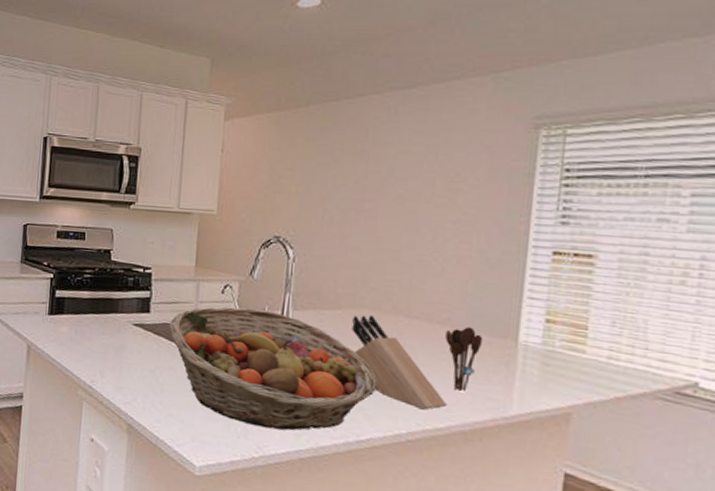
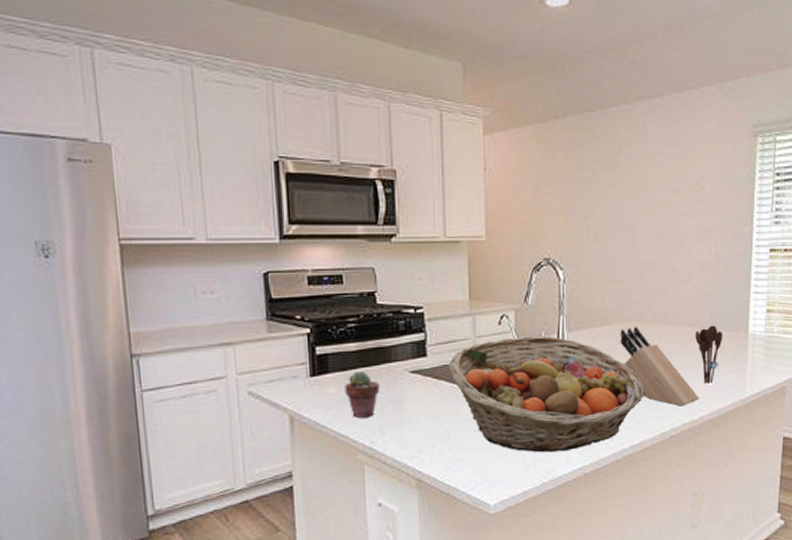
potted succulent: none [75,316,105,359] -> present [344,371,380,418]

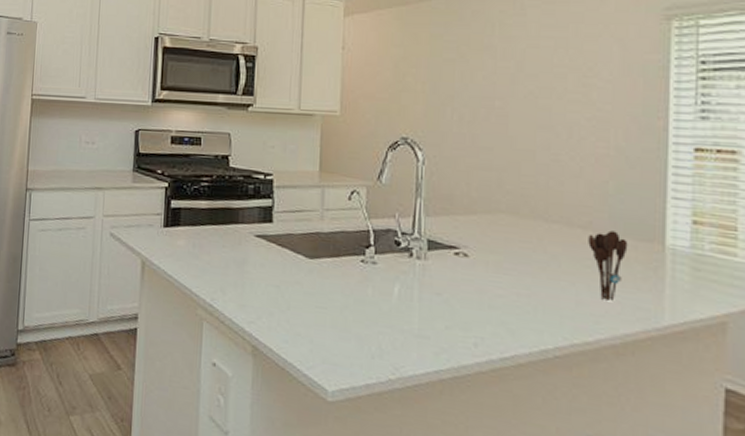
potted succulent: present [344,371,380,418] -> none [192,227,225,274]
fruit basket: present [449,336,644,453] -> none [294,214,518,349]
knife block: present [620,326,700,406] -> none [488,219,595,322]

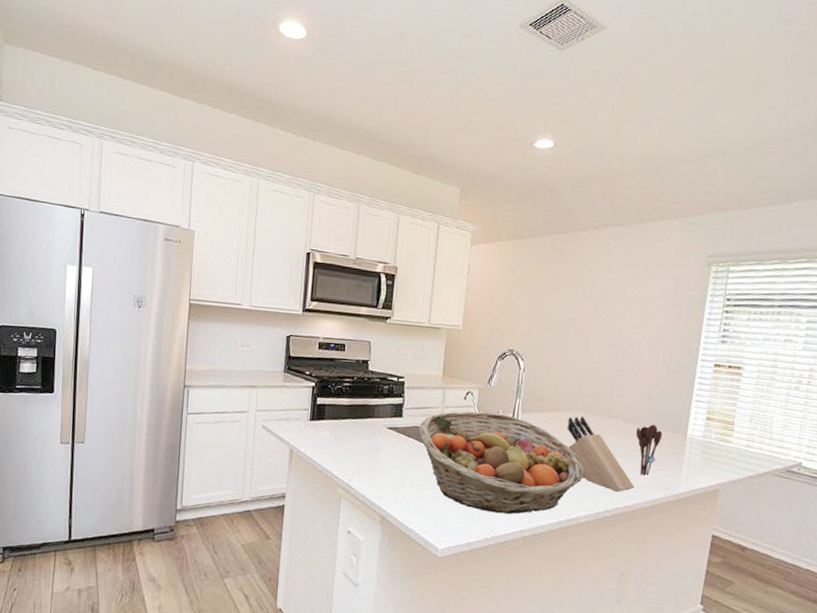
fruit basket: none [294,214,518,349] -> present [419,411,584,515]
knife block: none [488,219,595,322] -> present [567,416,635,492]

